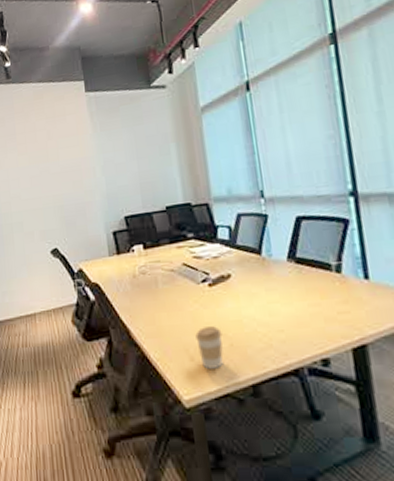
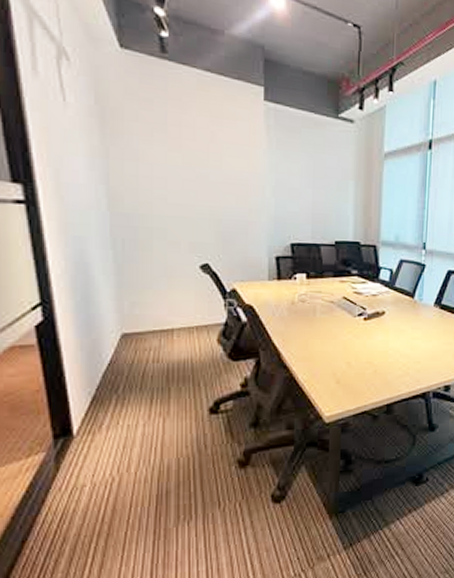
coffee cup: present [195,326,223,369] -> none [344,355,369,391]

